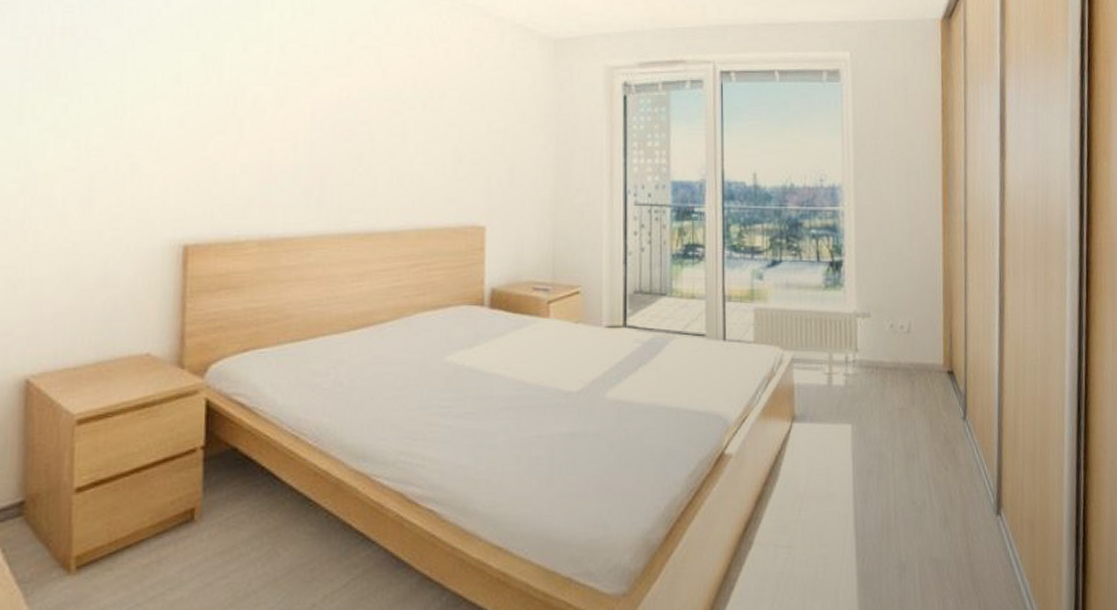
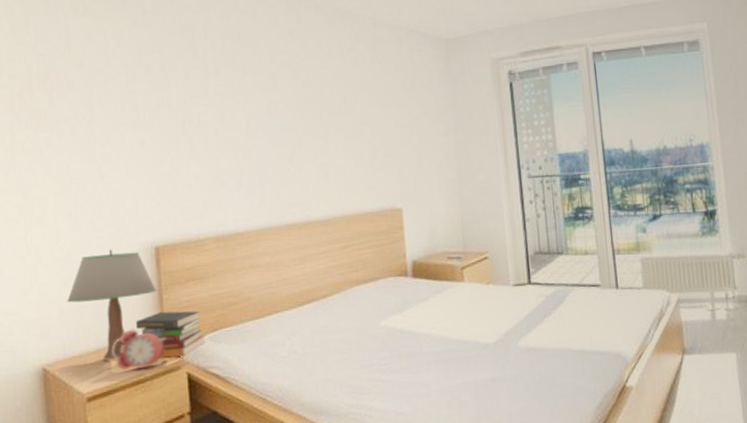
table lamp: none [66,243,180,376] -> present [67,249,157,360]
alarm clock: none [114,341,184,390] -> present [111,329,166,371]
books: none [148,323,234,380] -> present [135,311,206,359]

